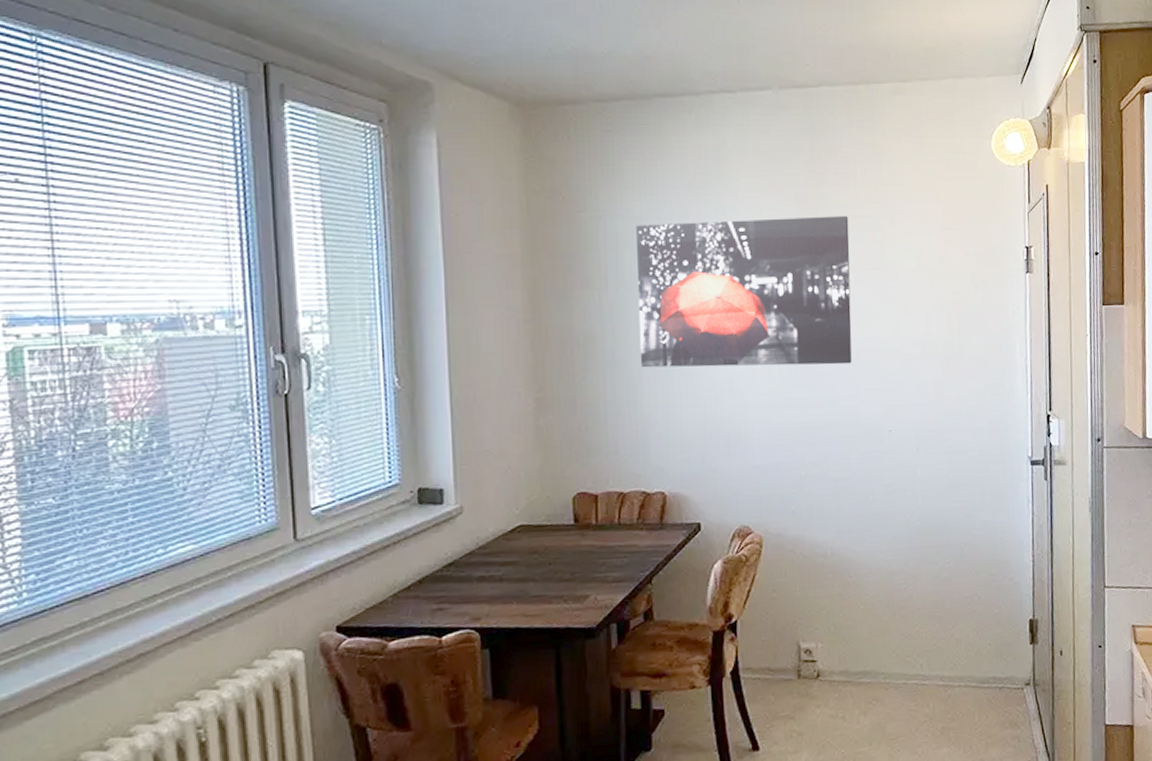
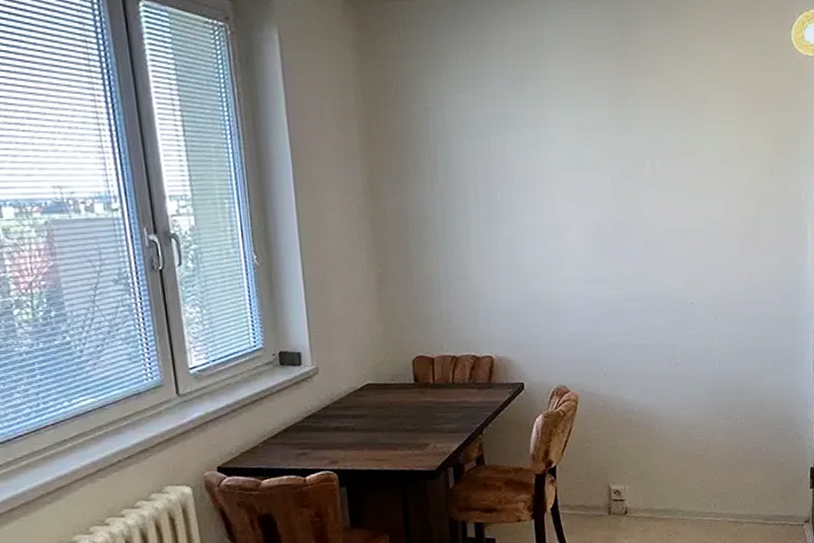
wall art: present [636,216,852,368] -> none [462,106,658,247]

